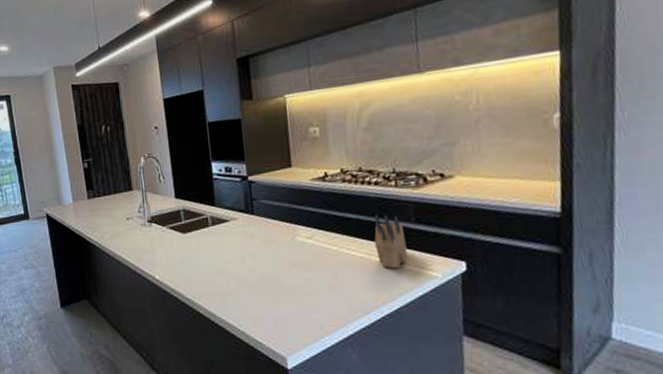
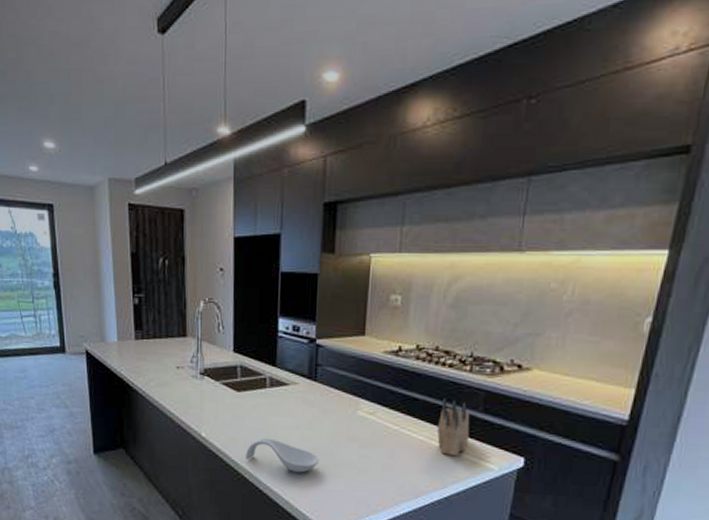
spoon rest: none [197,273,268,303] -> present [245,438,320,473]

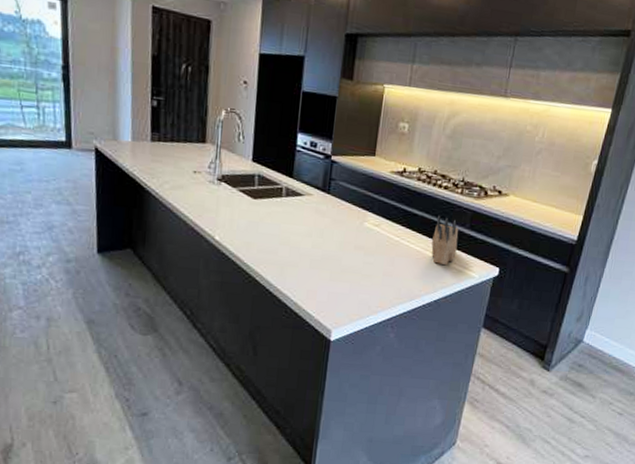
spoon rest: present [245,438,320,473] -> none [257,243,328,277]

